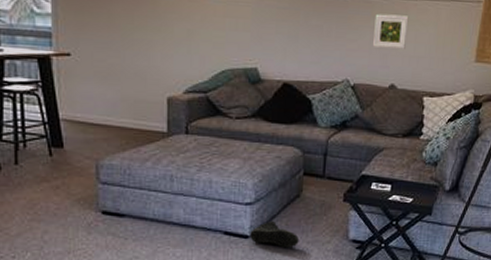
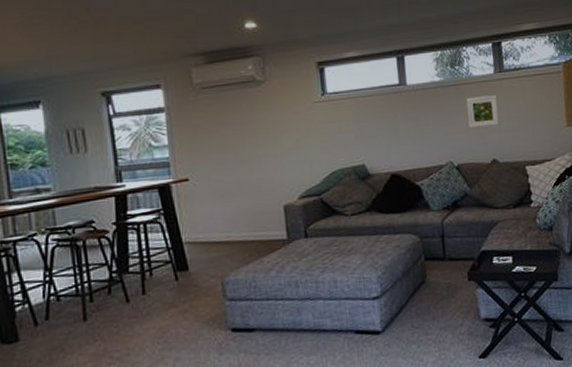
sneaker: present [250,220,299,248] -> none [381,311,431,339]

